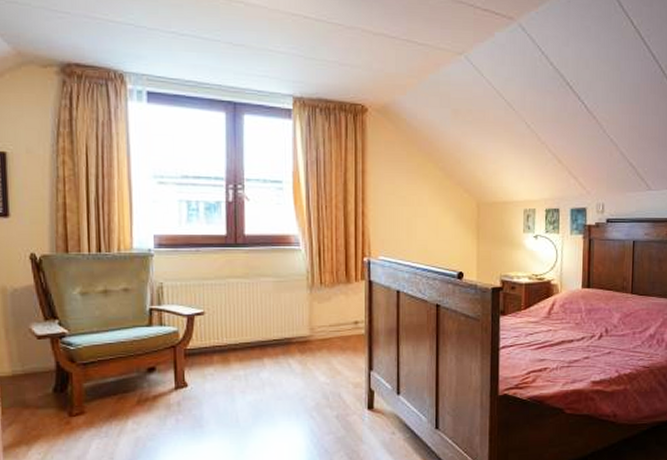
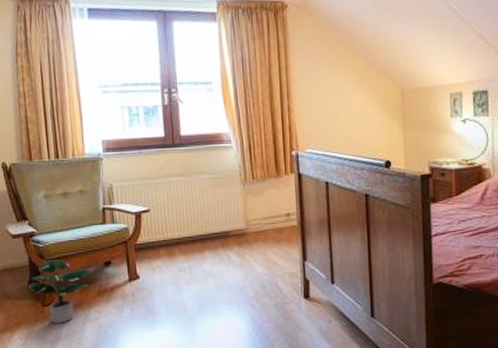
potted plant: none [53,364,134,436] -> present [28,259,94,324]

